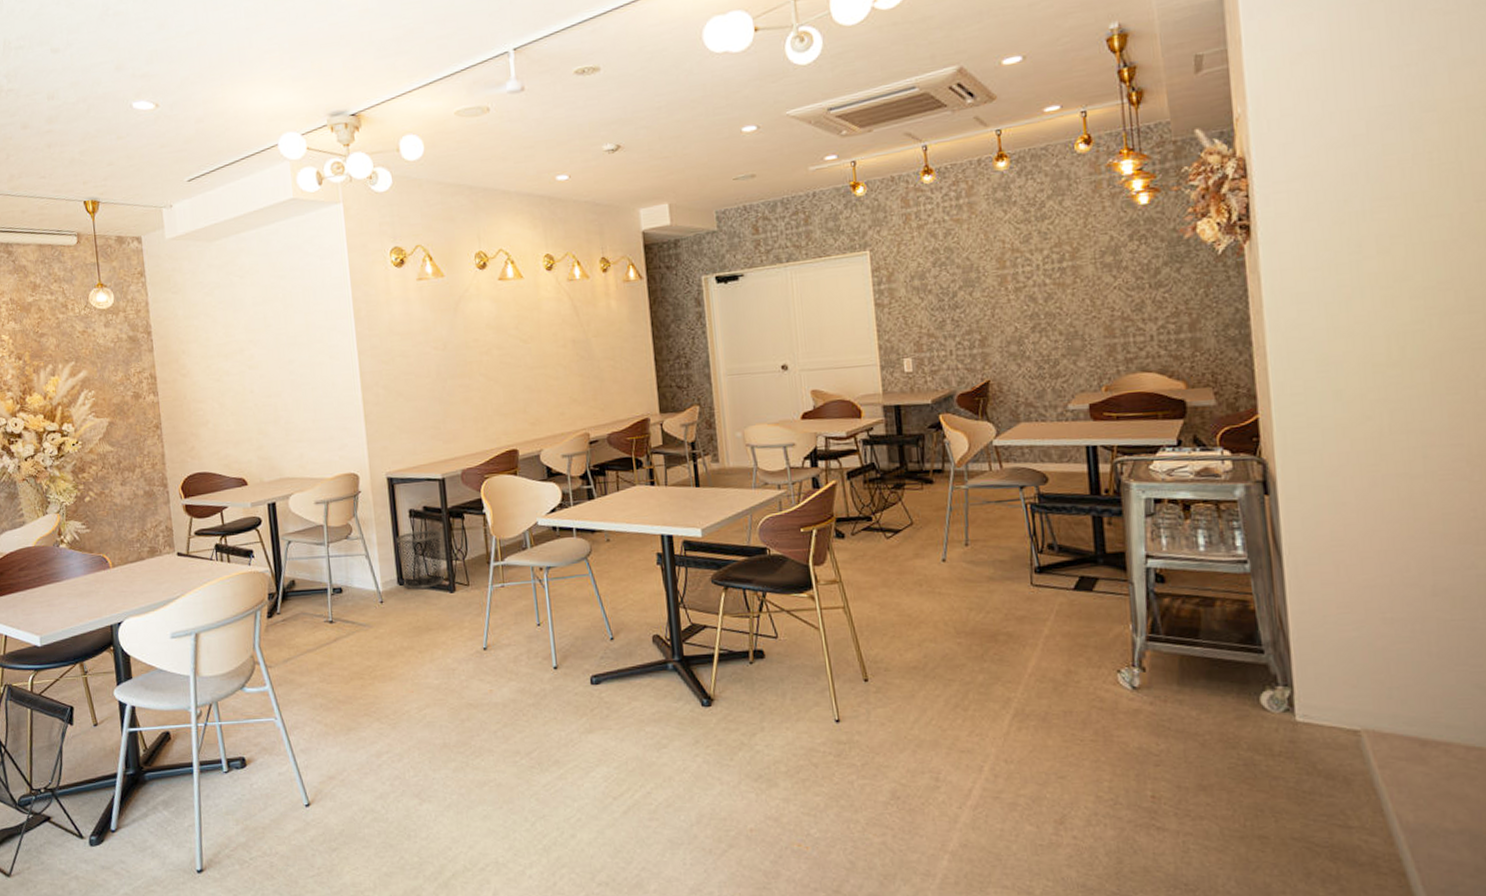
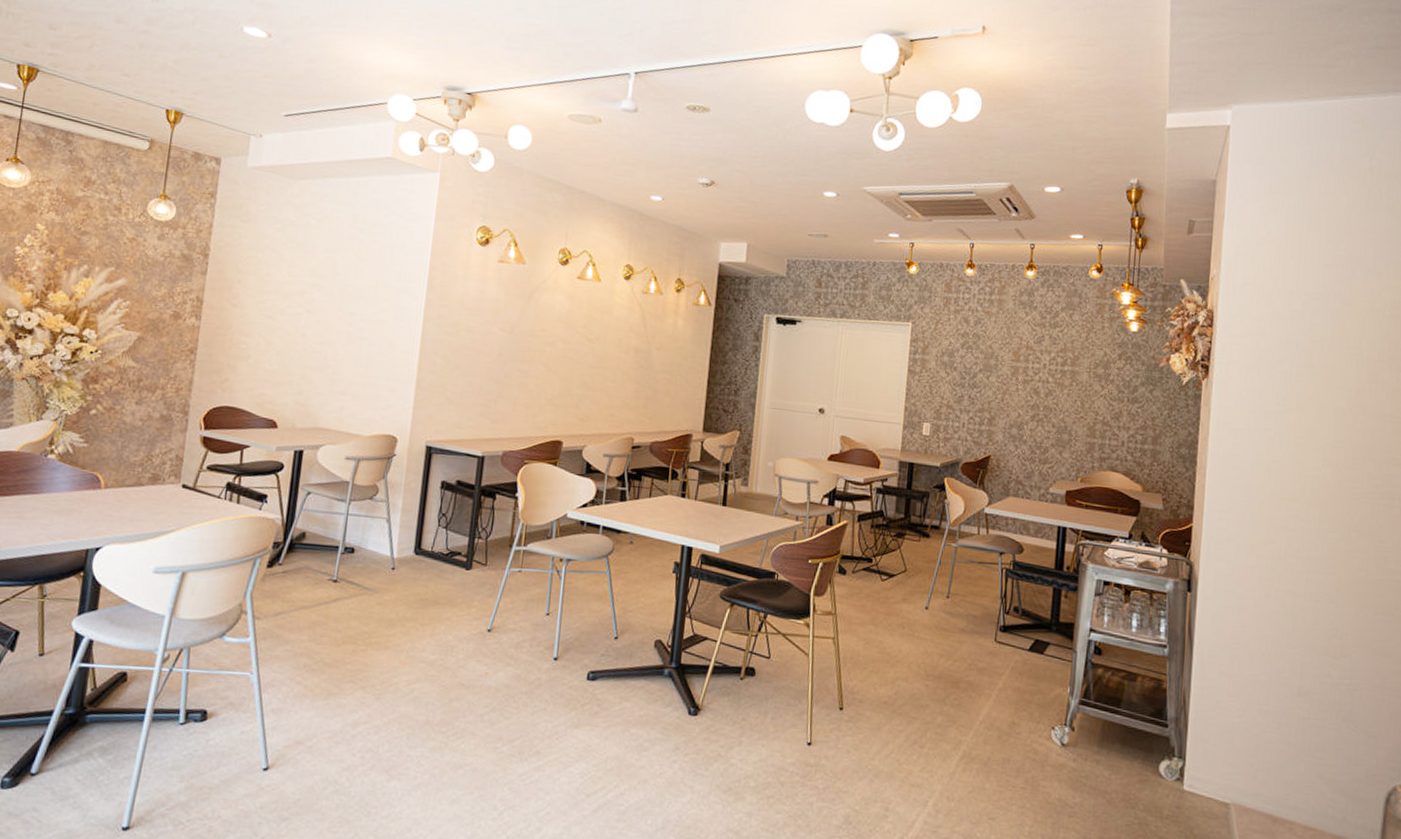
trash can: present [396,530,444,589] -> none [419,503,470,562]

